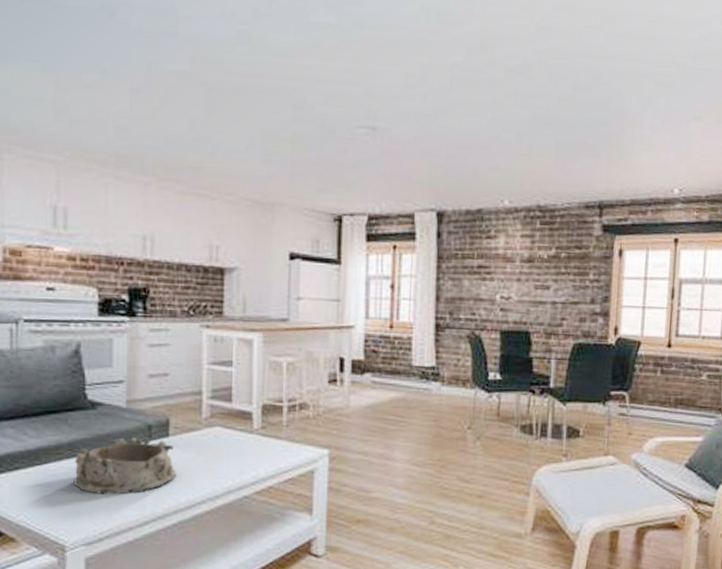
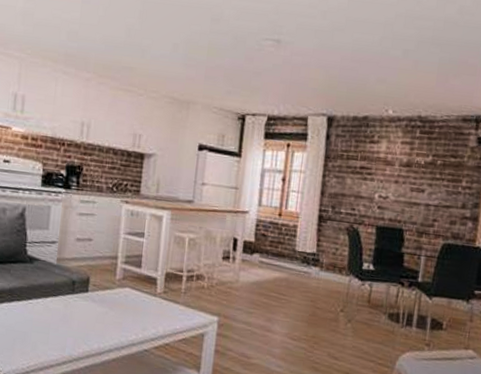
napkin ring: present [73,437,177,494] -> none [10,289,92,338]

